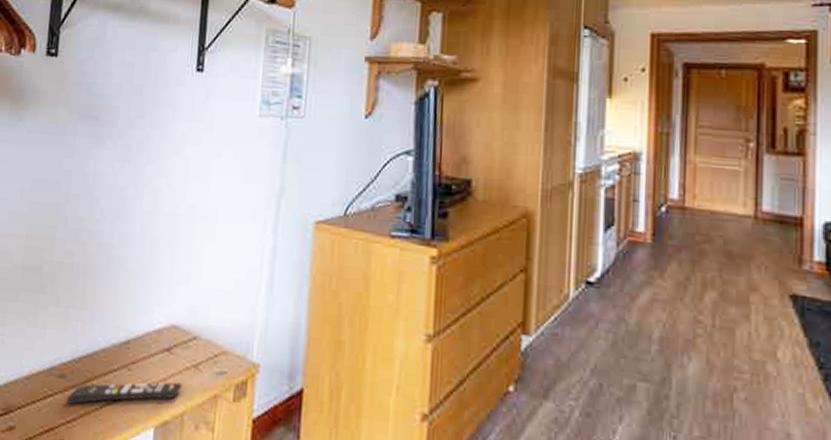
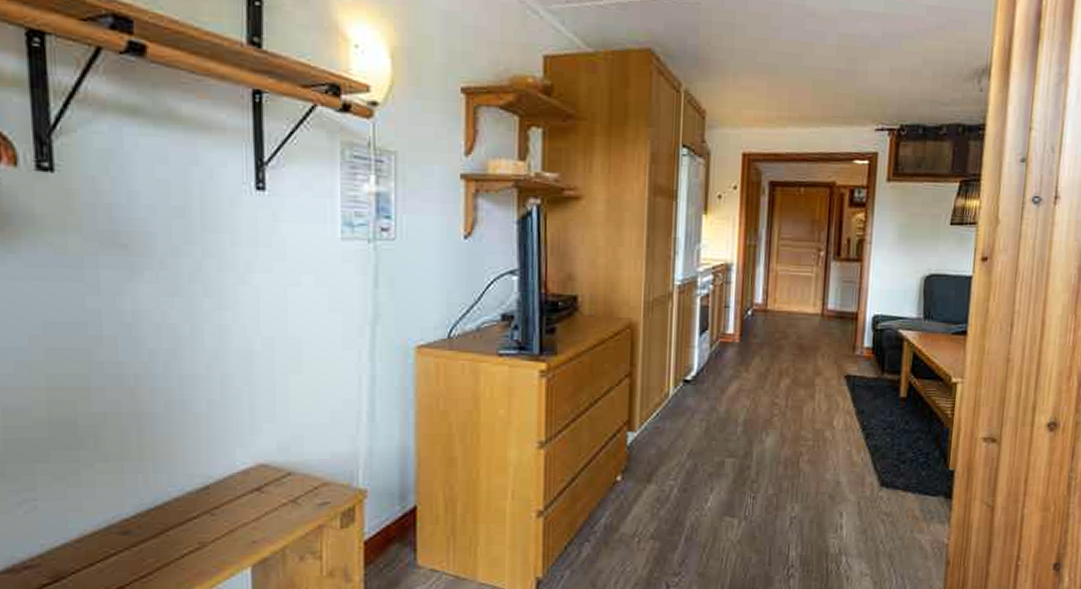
remote control: present [66,382,183,405] -> none [135,519,280,559]

